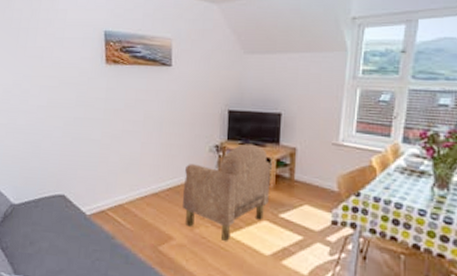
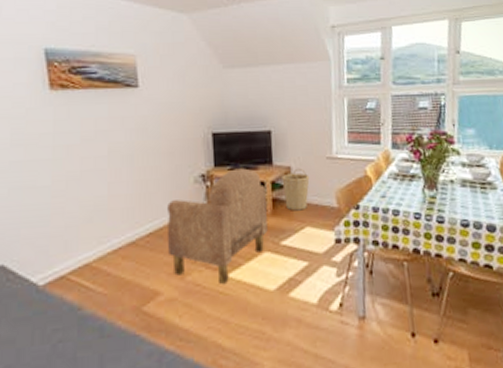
basket: none [286,150,313,189] -> present [282,168,310,211]

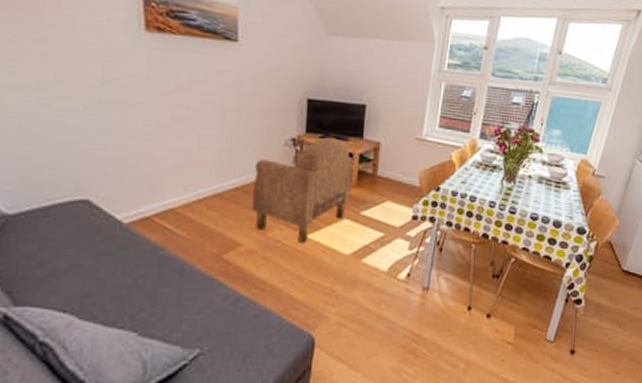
basket: present [282,168,310,211] -> none [370,144,397,185]

